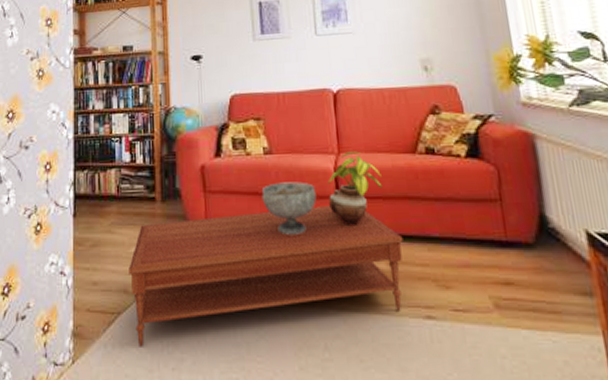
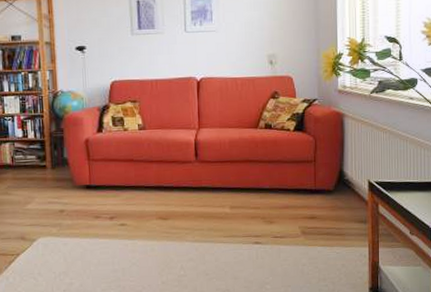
coffee table: present [128,206,403,347] -> none [25,169,243,278]
decorative bowl: present [261,181,317,235] -> none [136,151,180,191]
potted plant: present [327,151,383,225] -> none [189,127,231,182]

